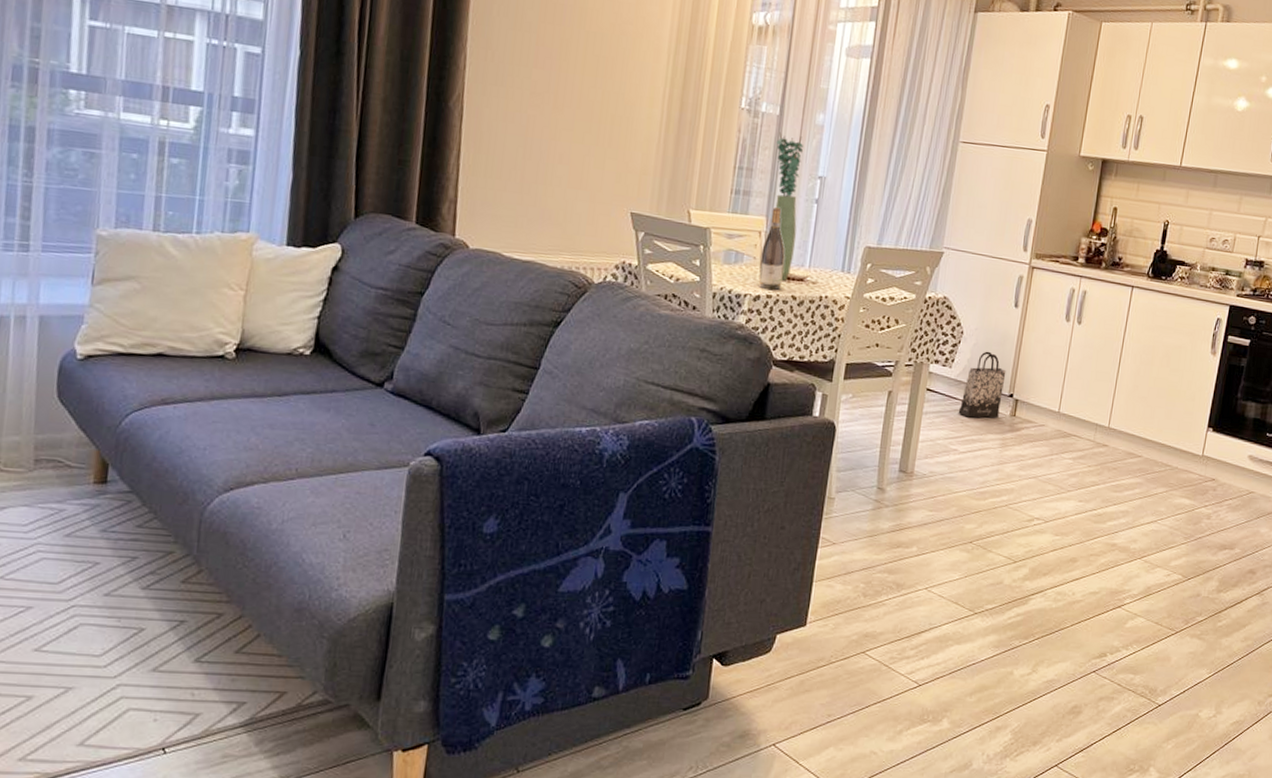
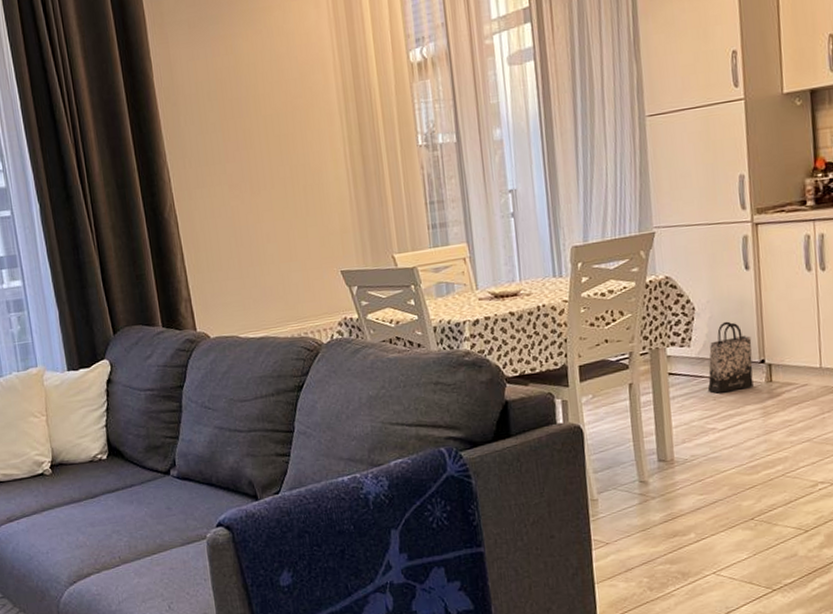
wine bottle: present [758,207,785,291] -> none [470,231,498,313]
vase: present [775,132,804,282] -> none [459,156,503,301]

